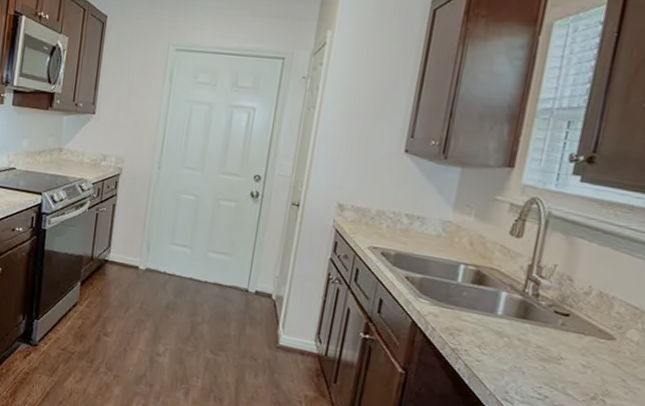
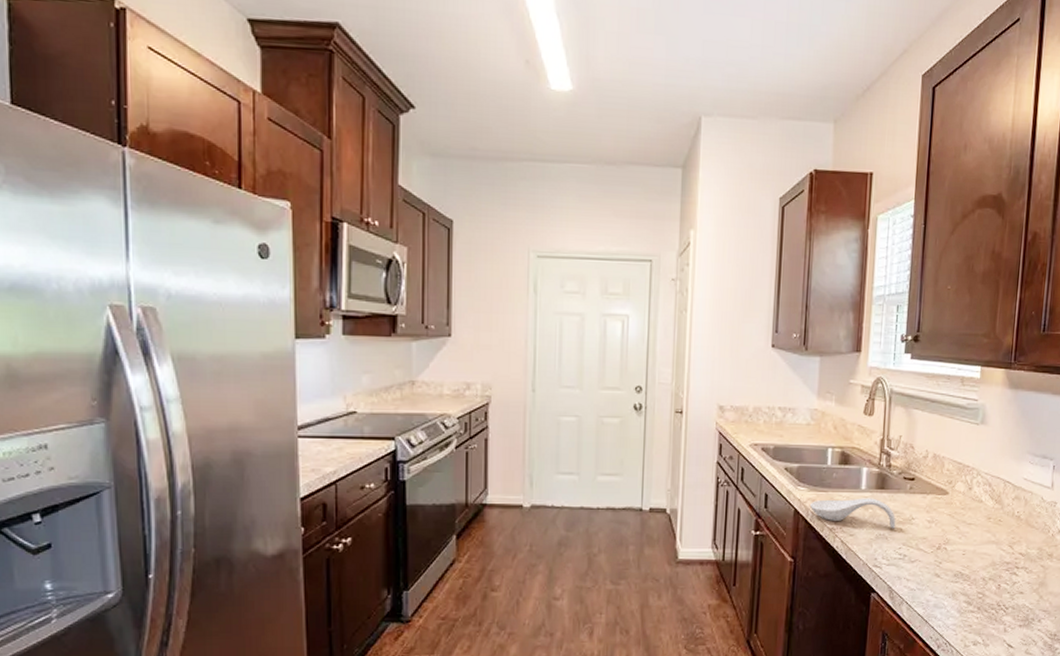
spoon rest: none [431,316,539,365] -> present [810,498,896,529]

